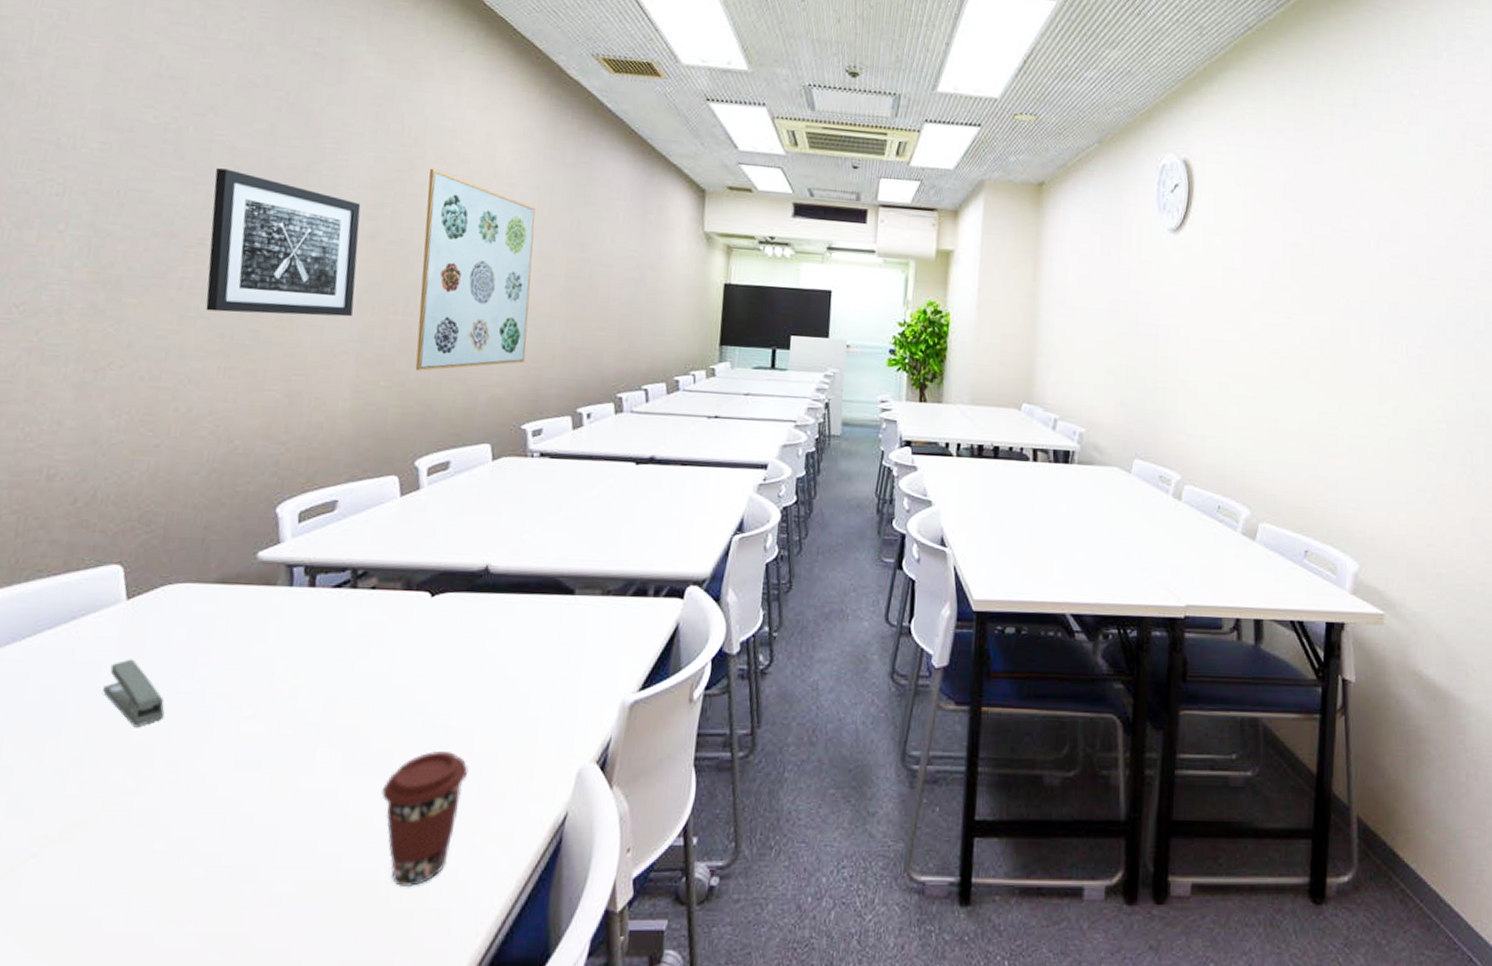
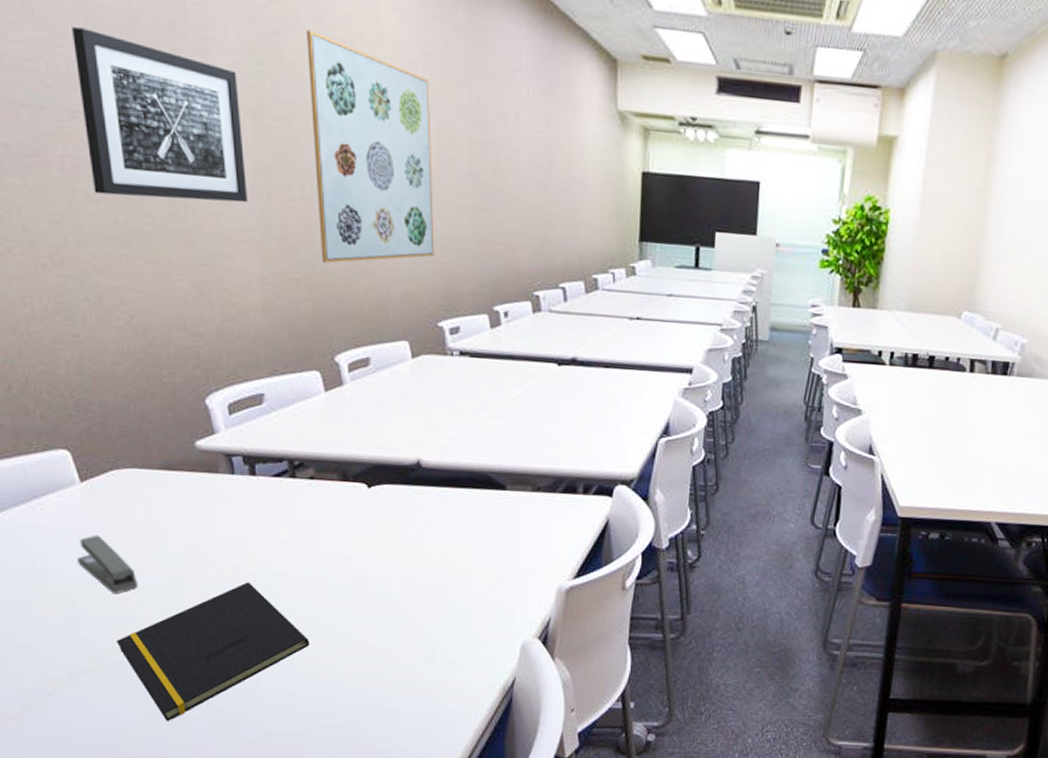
notepad: none [125,708,344,885] -> present [117,582,310,721]
coffee cup: present [381,751,469,888] -> none [346,623,422,732]

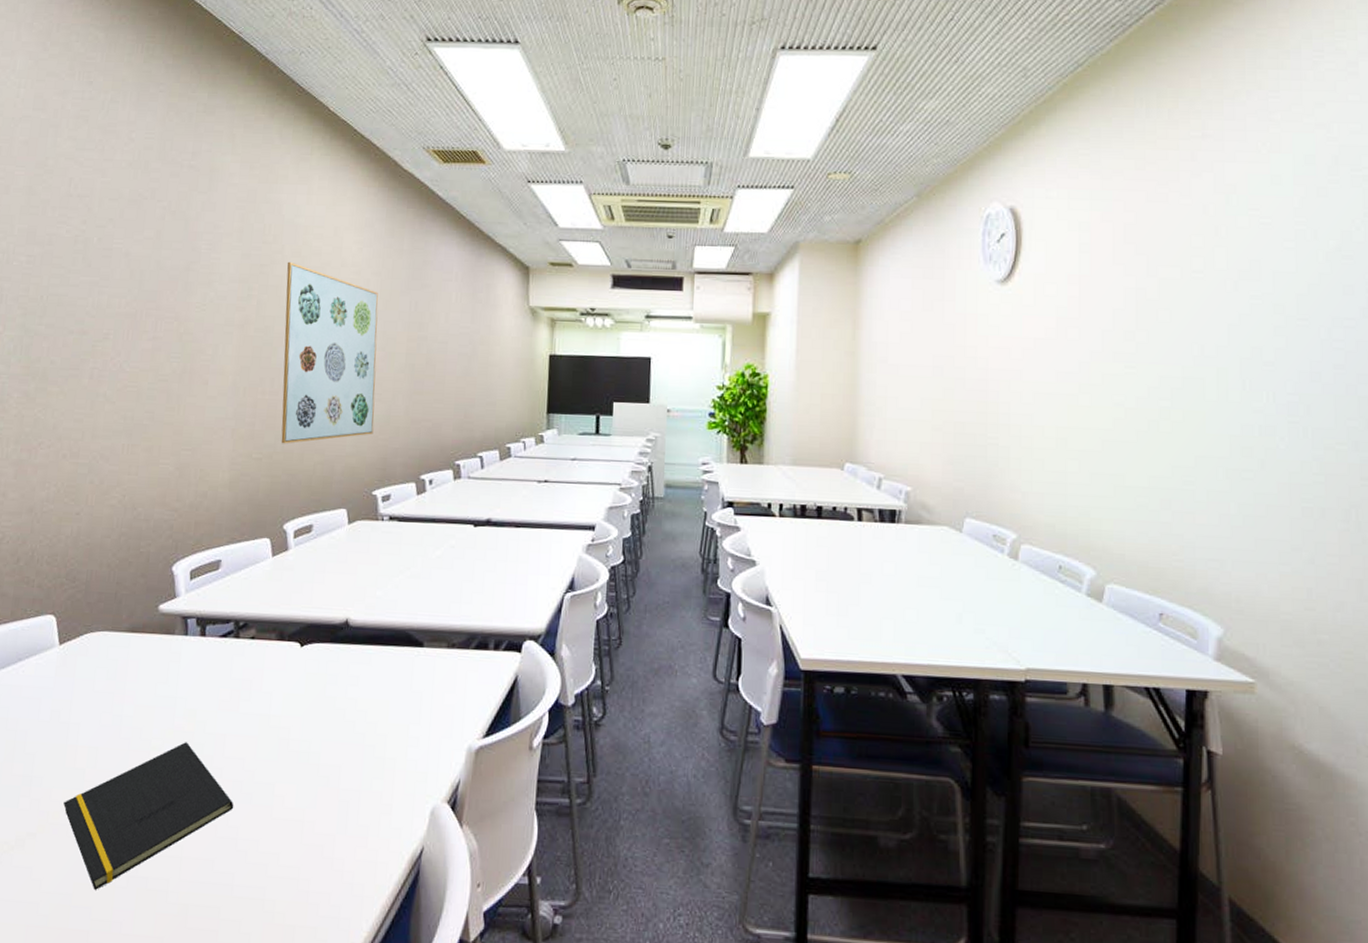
wall art: present [72,27,249,203] -> none [111,272,232,398]
stapler: present [78,535,138,594] -> none [44,695,91,754]

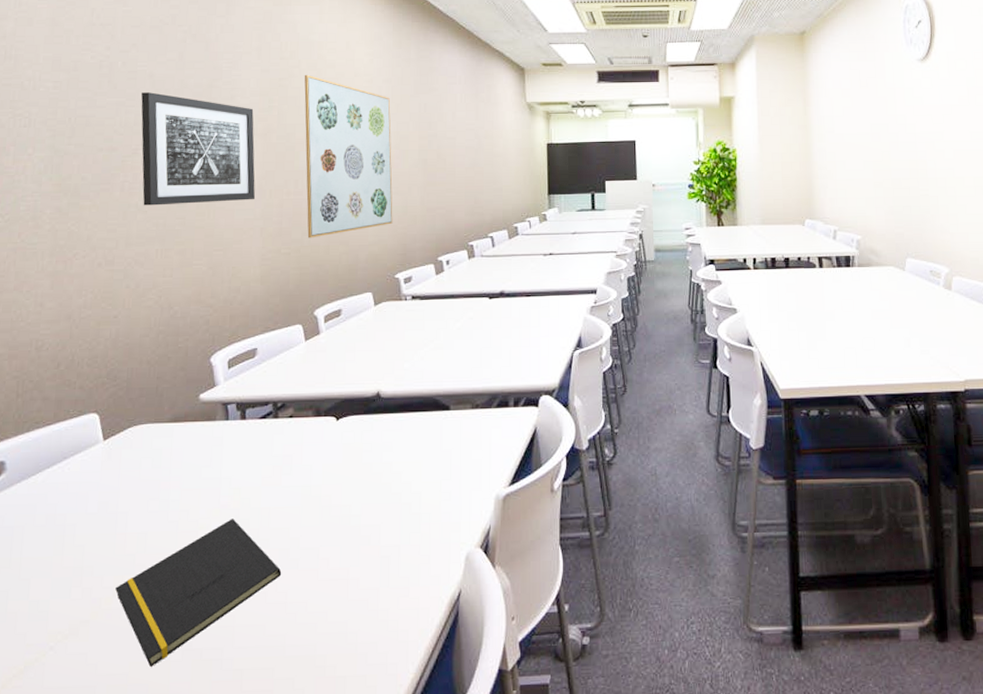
wall art: none [111,272,232,398] -> present [141,92,256,206]

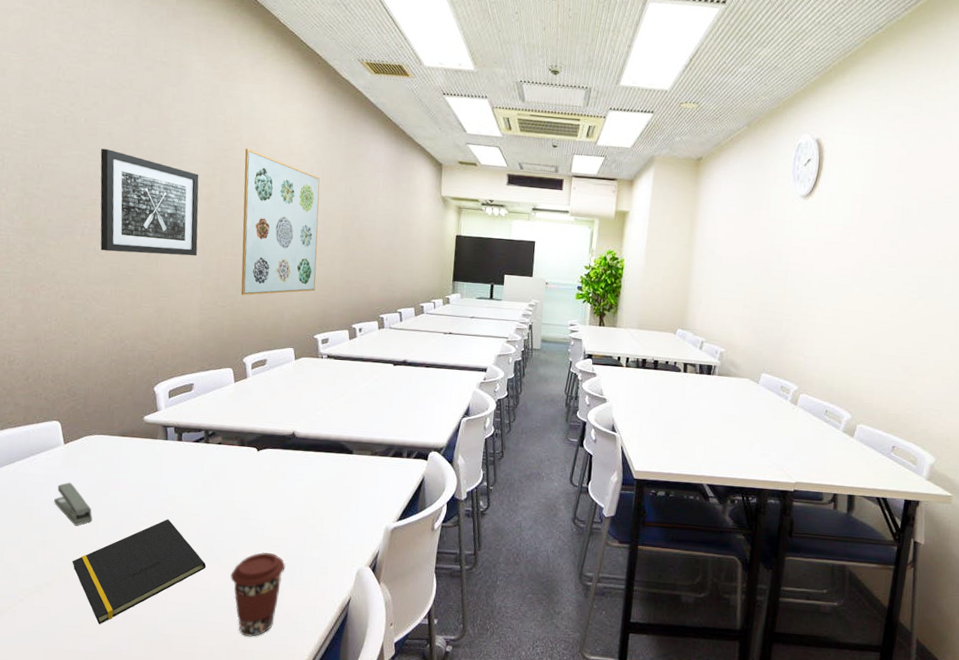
stapler: none [92,487,140,542] -> present [54,482,93,526]
coffee cup: none [312,546,379,659] -> present [230,552,286,638]

